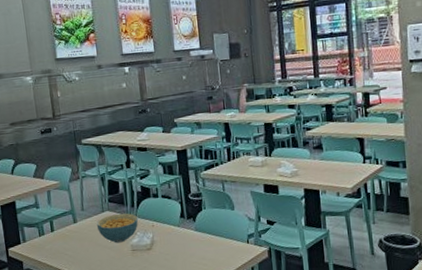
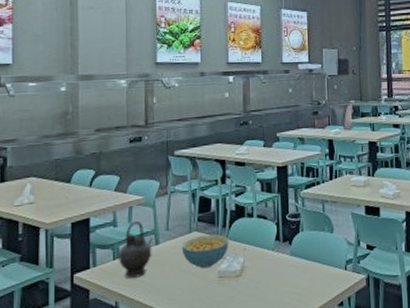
teapot: none [43,202,72,252] -> present [118,220,153,278]

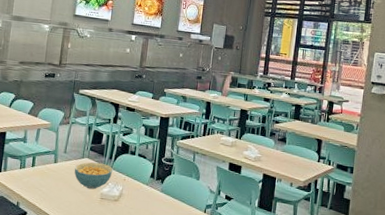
teapot: present [118,220,153,278] -> none [24,140,53,186]

